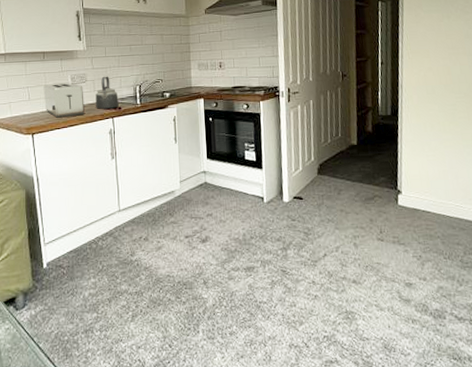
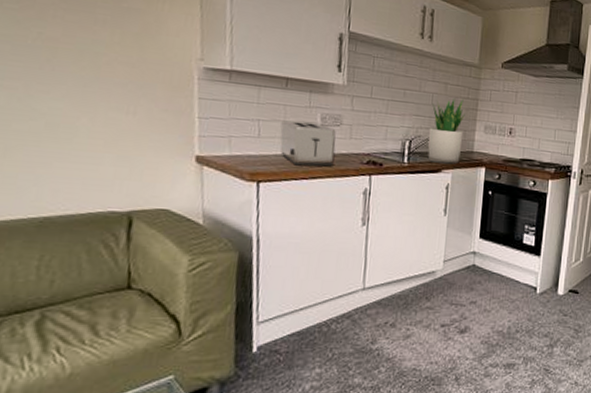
kettle: present [96,76,119,109] -> none [350,122,381,164]
planter: none [153,45,182,101] -> present [427,98,465,165]

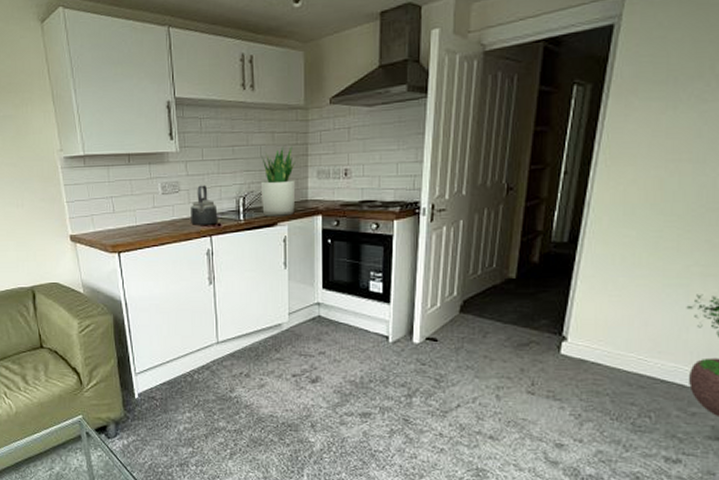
toaster: present [280,120,336,167] -> none [129,192,178,234]
kettle: none [350,122,381,164] -> present [191,185,218,225]

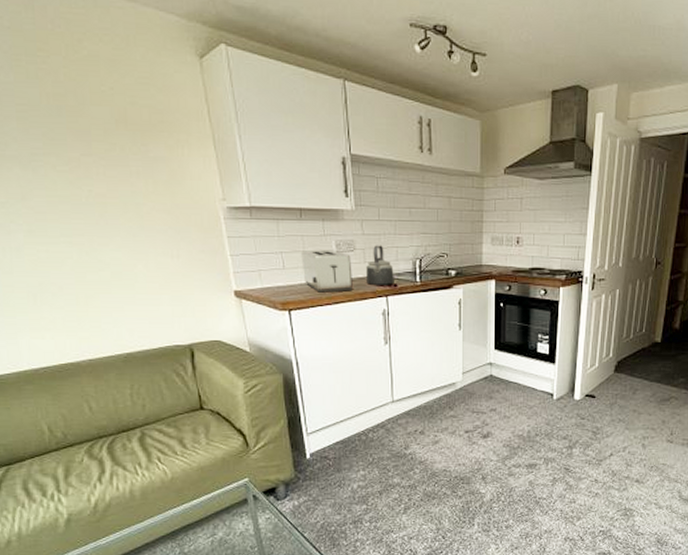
toaster: none [129,192,178,234] -> present [301,249,353,293]
planter: present [260,146,296,216] -> none [437,211,471,279]

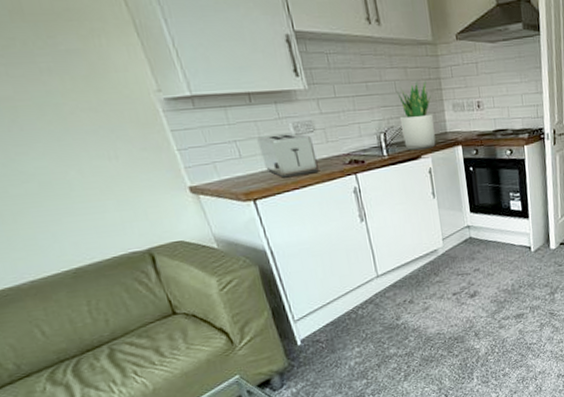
kettle: present [366,245,394,285] -> none [329,122,361,164]
planter: none [437,211,471,279] -> present [397,81,436,150]

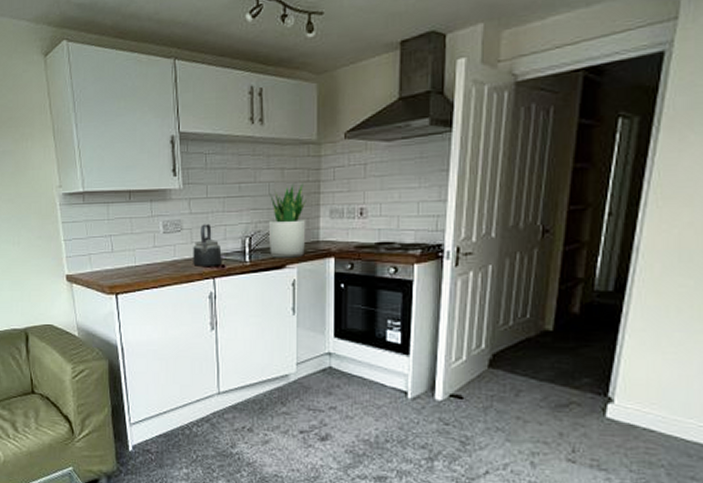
toaster: present [257,132,319,178] -> none [129,231,179,275]
kettle: none [329,122,361,164] -> present [193,223,222,266]

